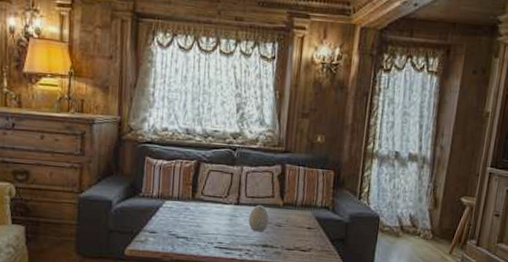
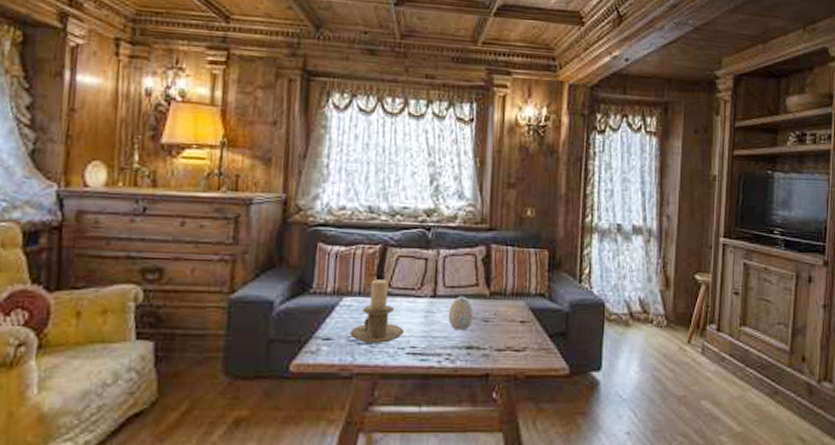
candle holder: none [170,188,213,238] -> present [350,279,405,343]

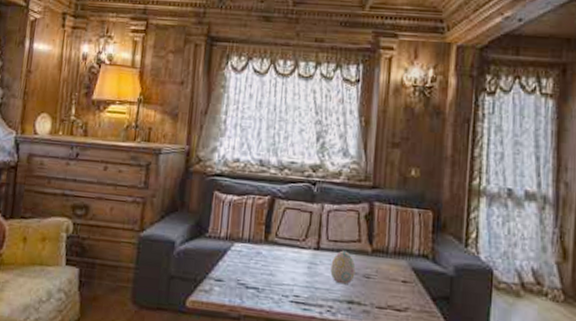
candle holder: present [350,279,405,343] -> none [239,228,289,290]

